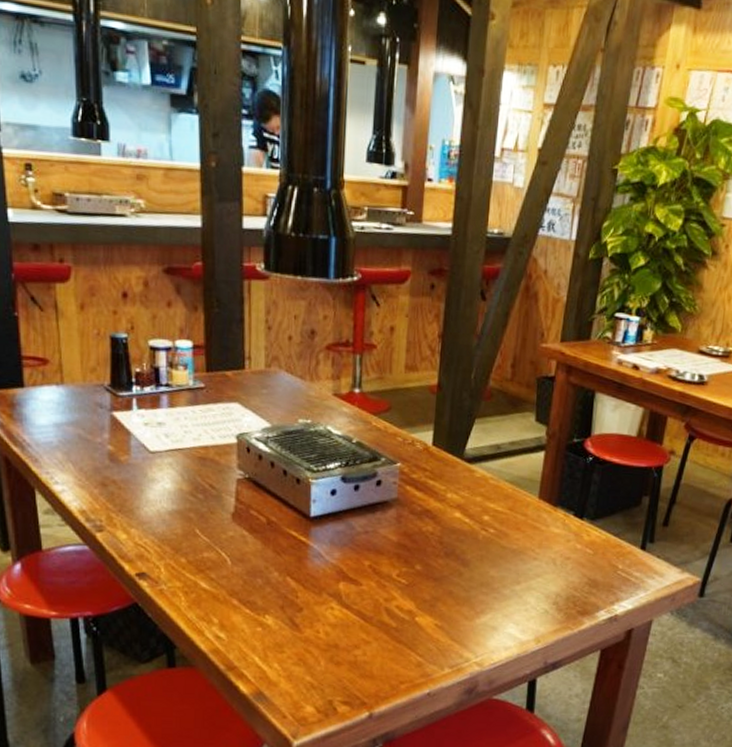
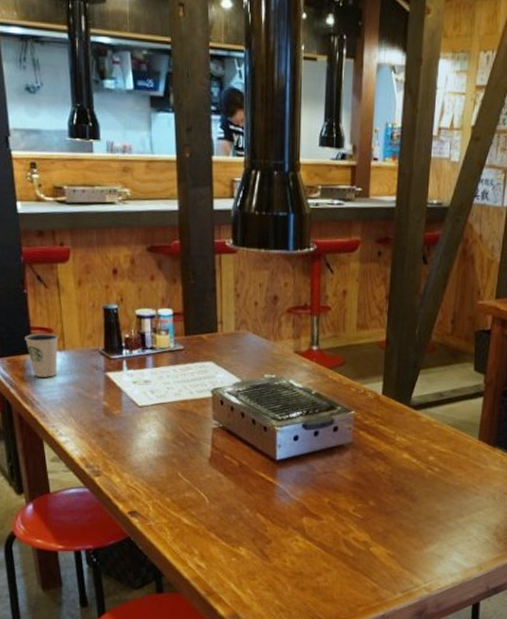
dixie cup: none [15,363,56,416] -> present [25,332,59,377]

